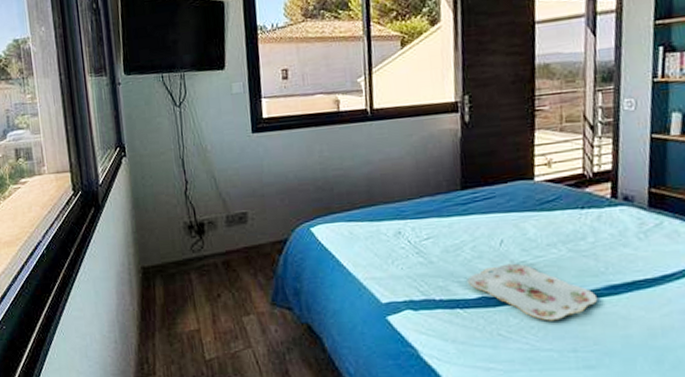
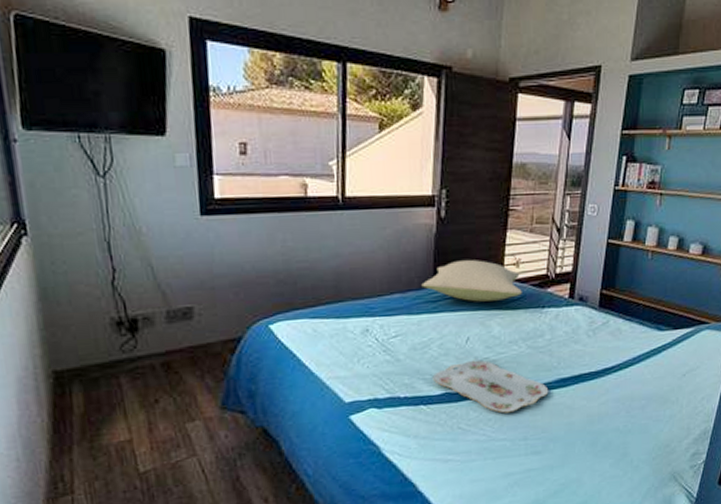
pillow: none [450,161,557,204] -> present [421,260,522,302]

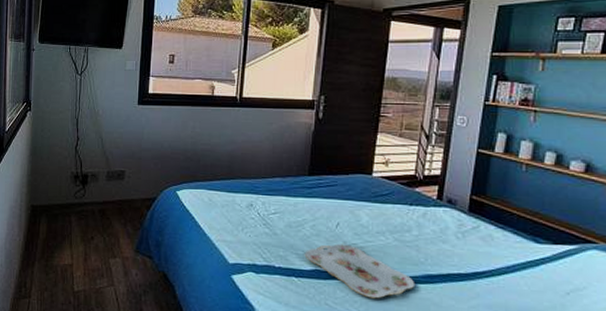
pillow: present [421,260,522,302] -> none [299,156,390,194]

